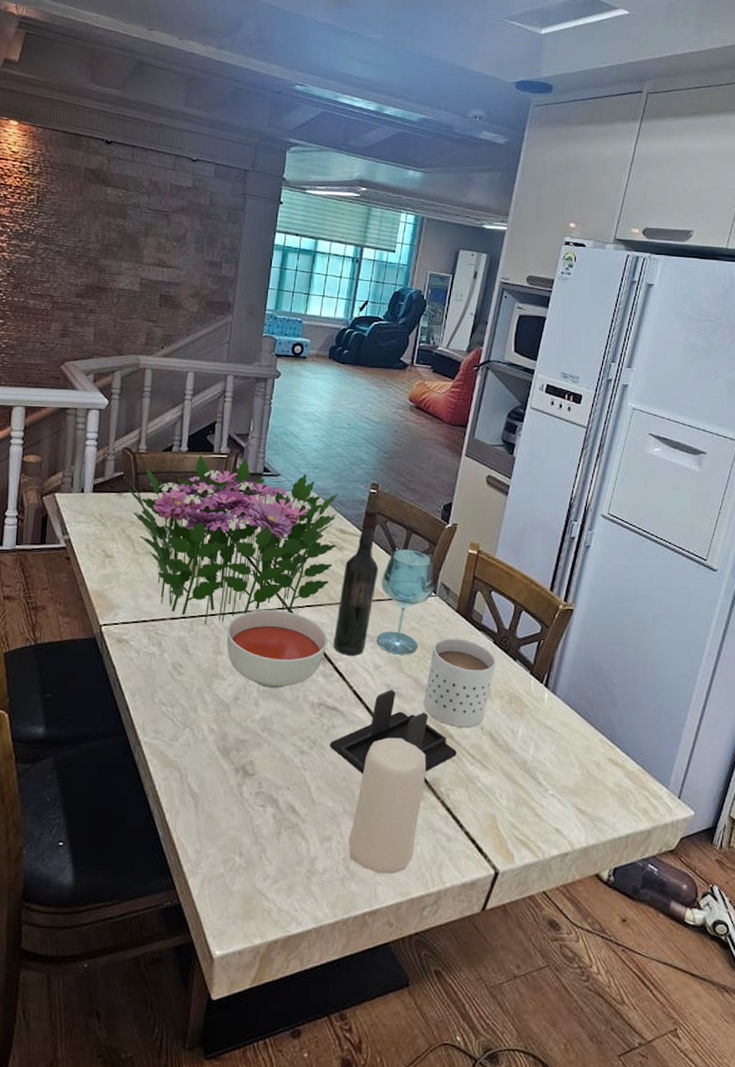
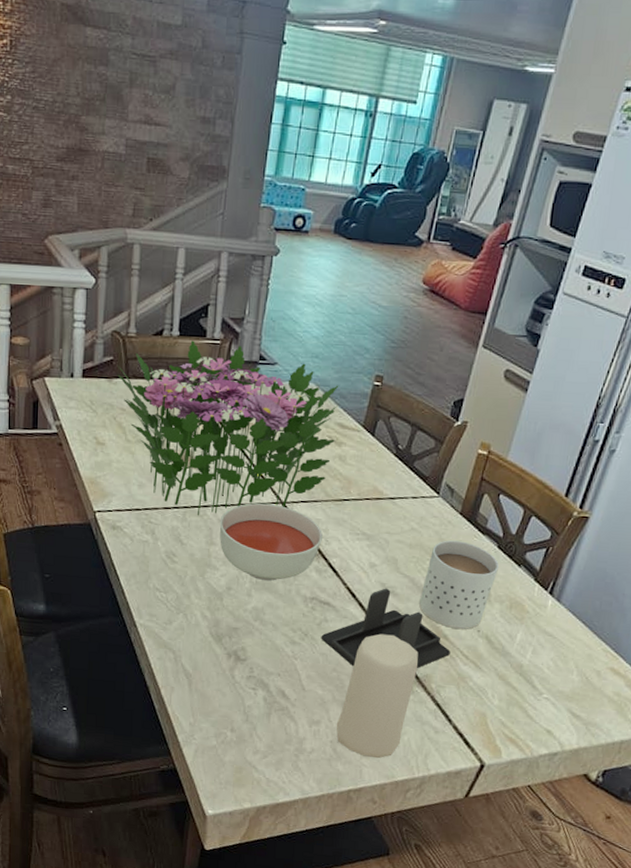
wine bottle: present [333,508,379,656] -> none [328,401,382,553]
wine glass: present [376,549,434,655] -> none [373,446,439,555]

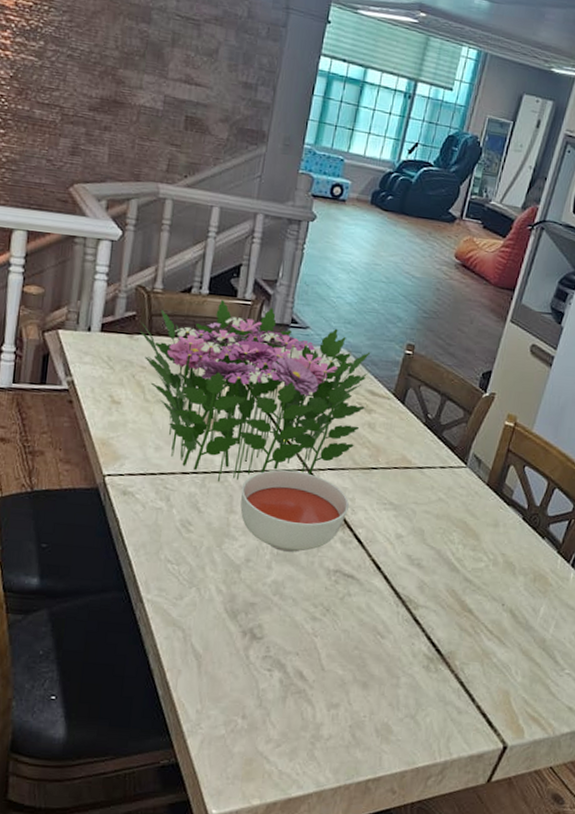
napkin holder: present [321,588,450,668] -> none [343,560,475,645]
candle: present [336,633,419,759] -> none [356,608,443,744]
mug: present [419,540,500,630] -> none [445,511,524,604]

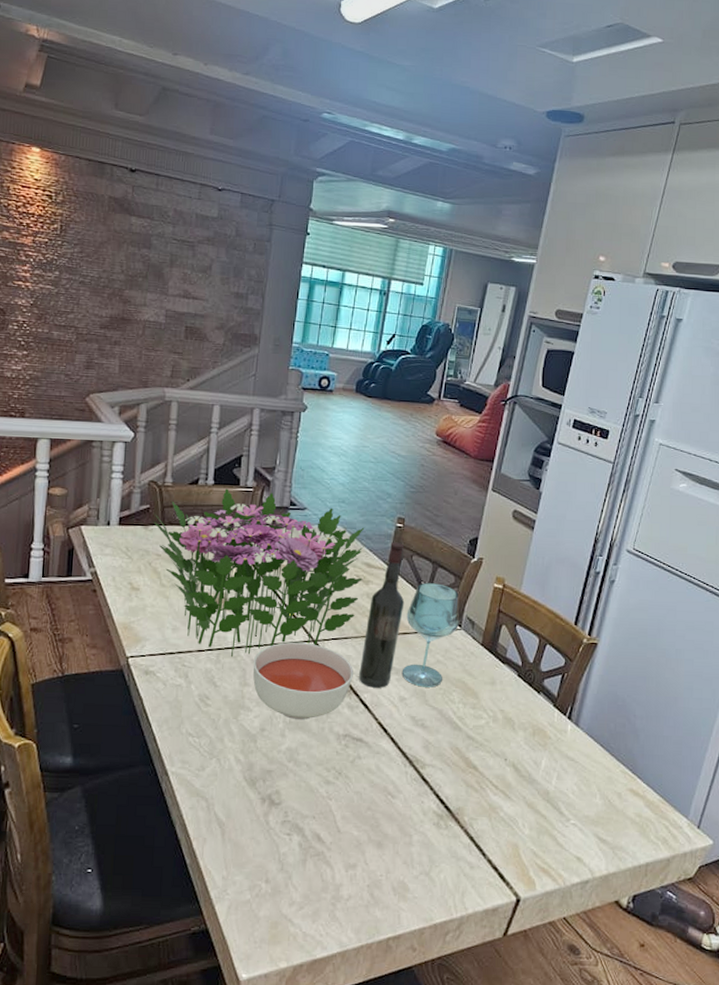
wine bottle: none [354,369,413,524] -> present [359,542,405,688]
wine glass: none [400,415,467,526] -> present [401,583,460,688]

